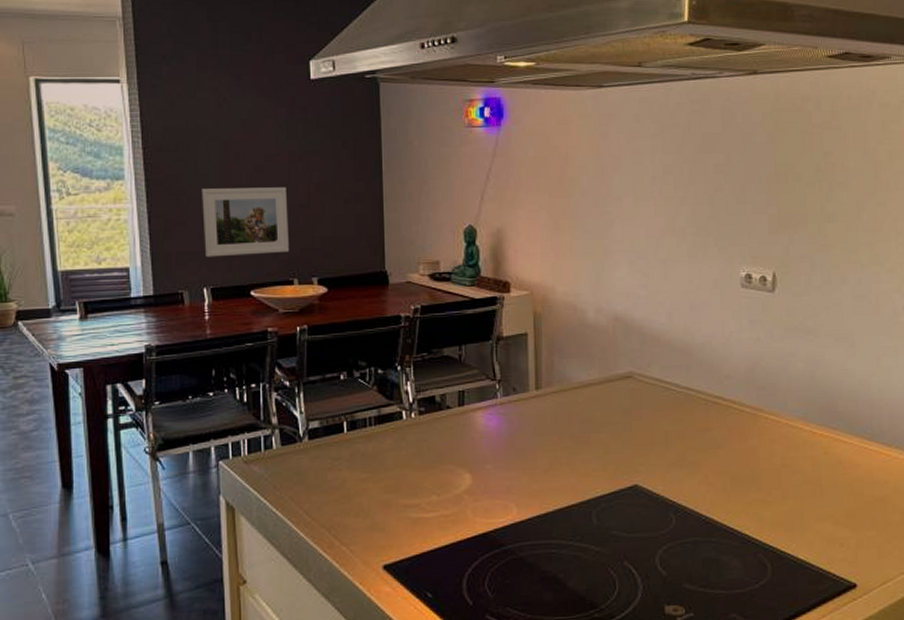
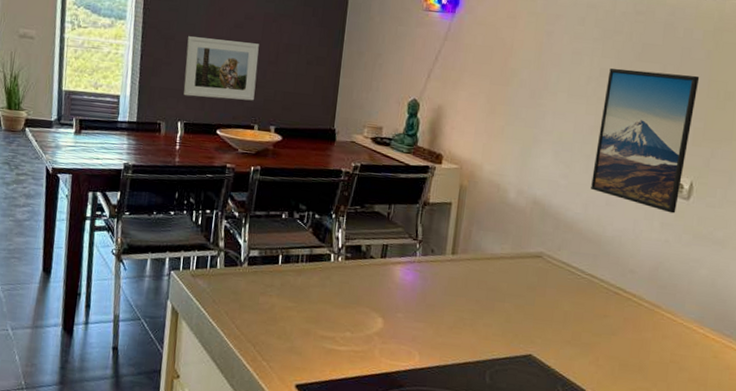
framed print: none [671,160,766,309] -> present [591,68,700,214]

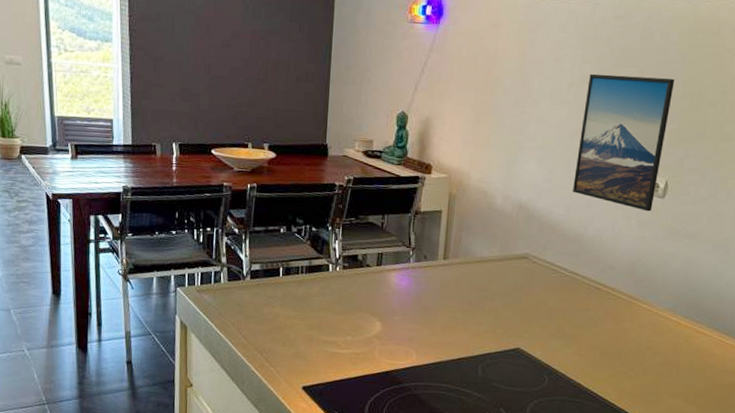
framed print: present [183,36,259,101] -> none [175,57,248,120]

